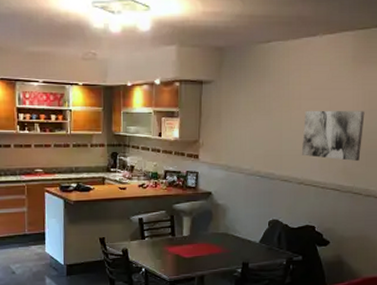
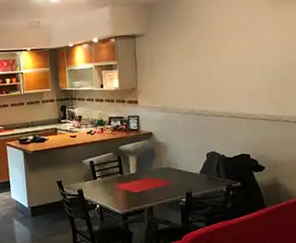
wall art: present [301,110,365,162] -> none [230,46,287,92]

